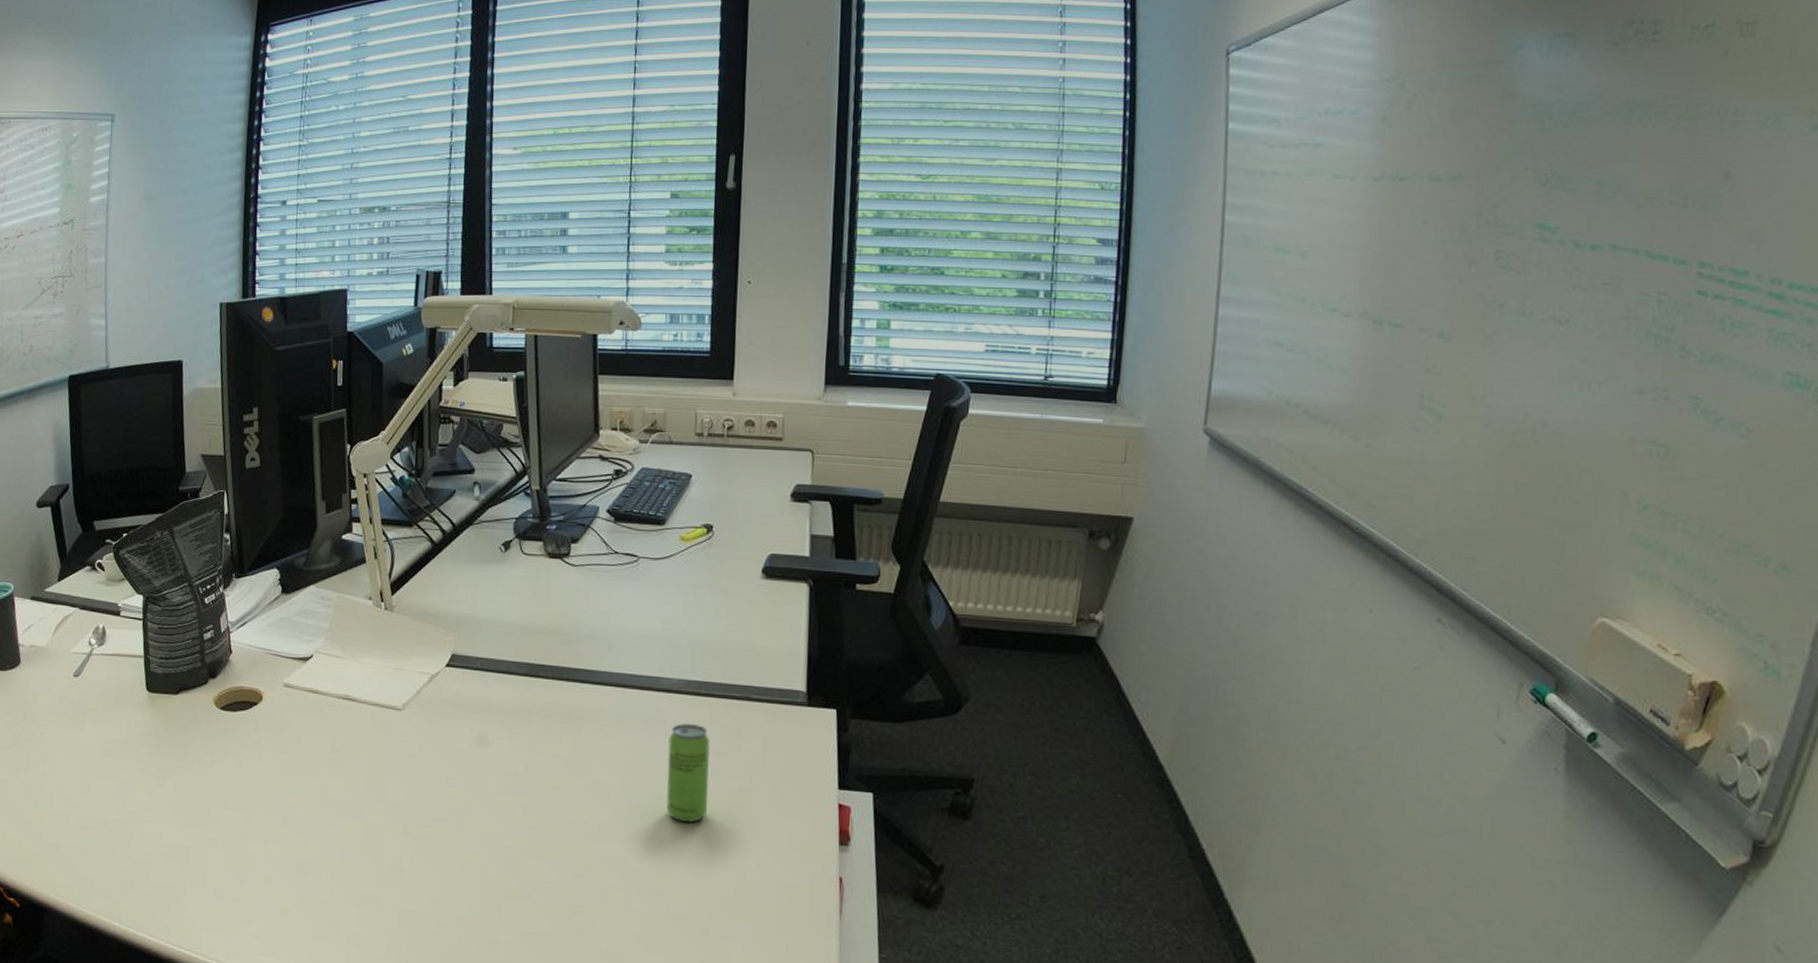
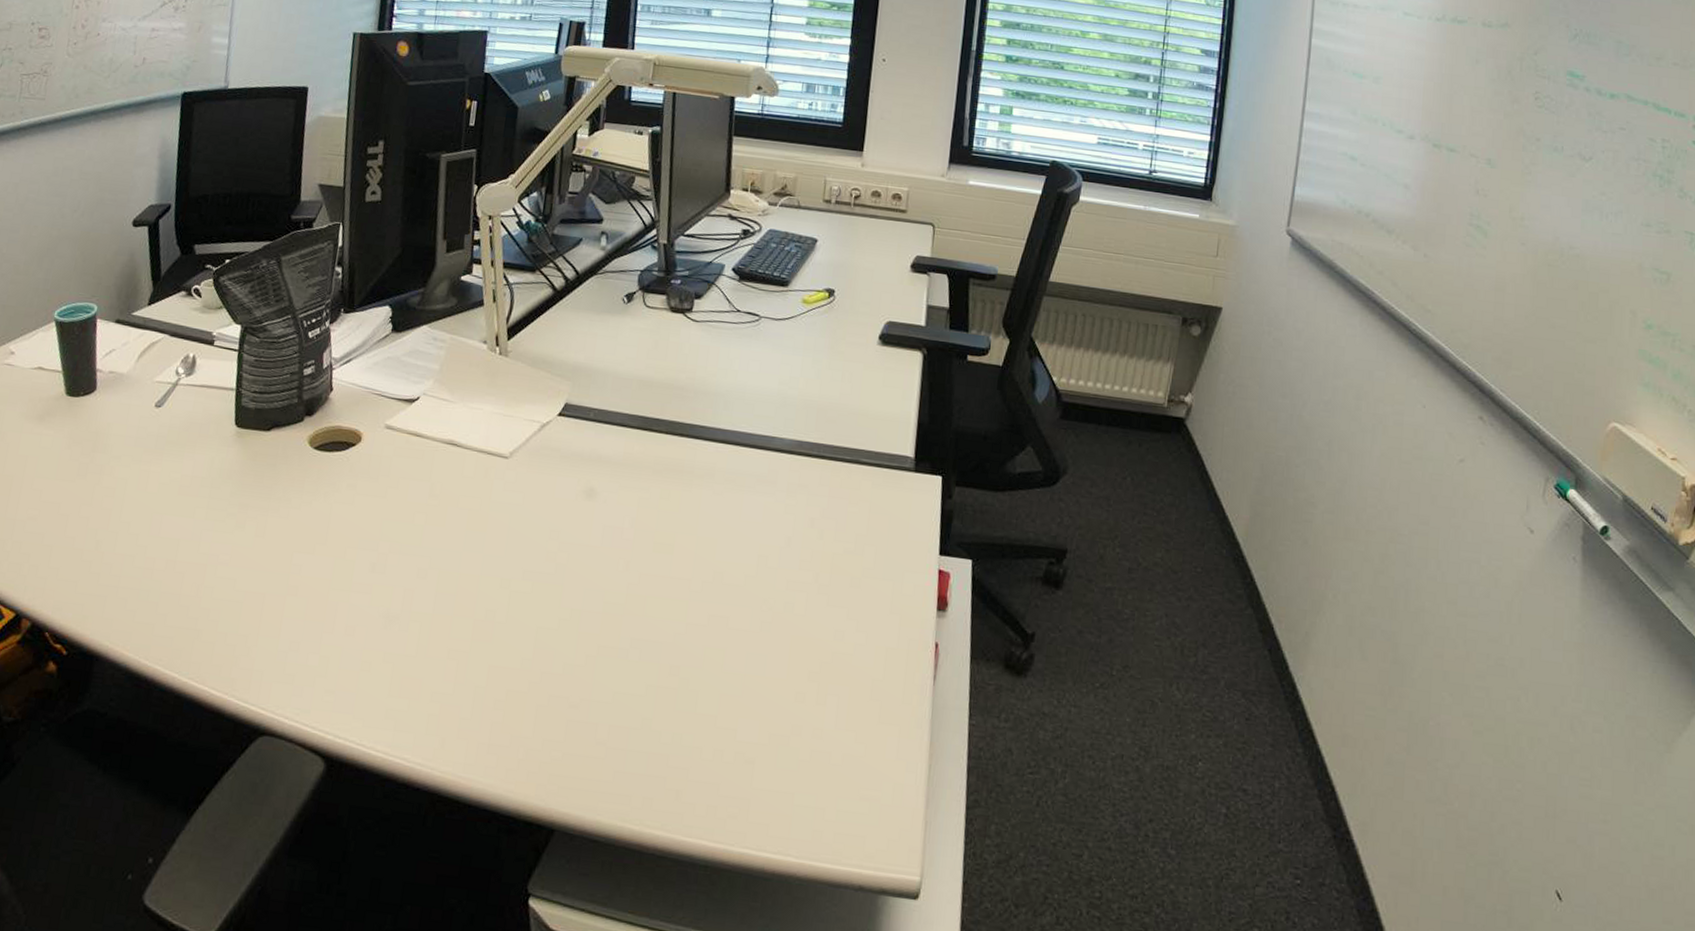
beverage can: present [666,722,711,824] -> none [771,483,818,585]

